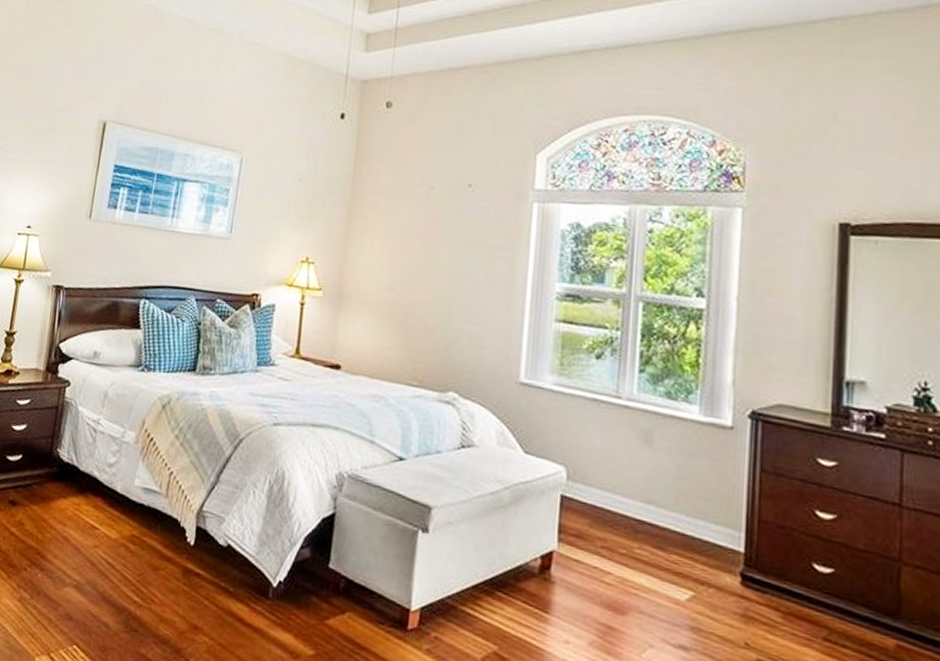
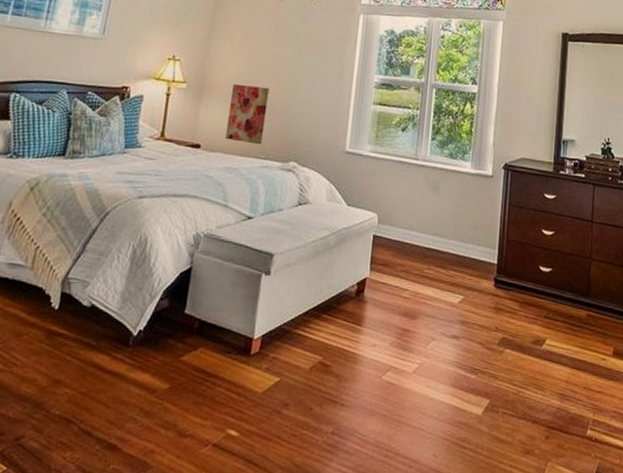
wall art: none [369,292,420,369] -> present [225,83,269,145]

